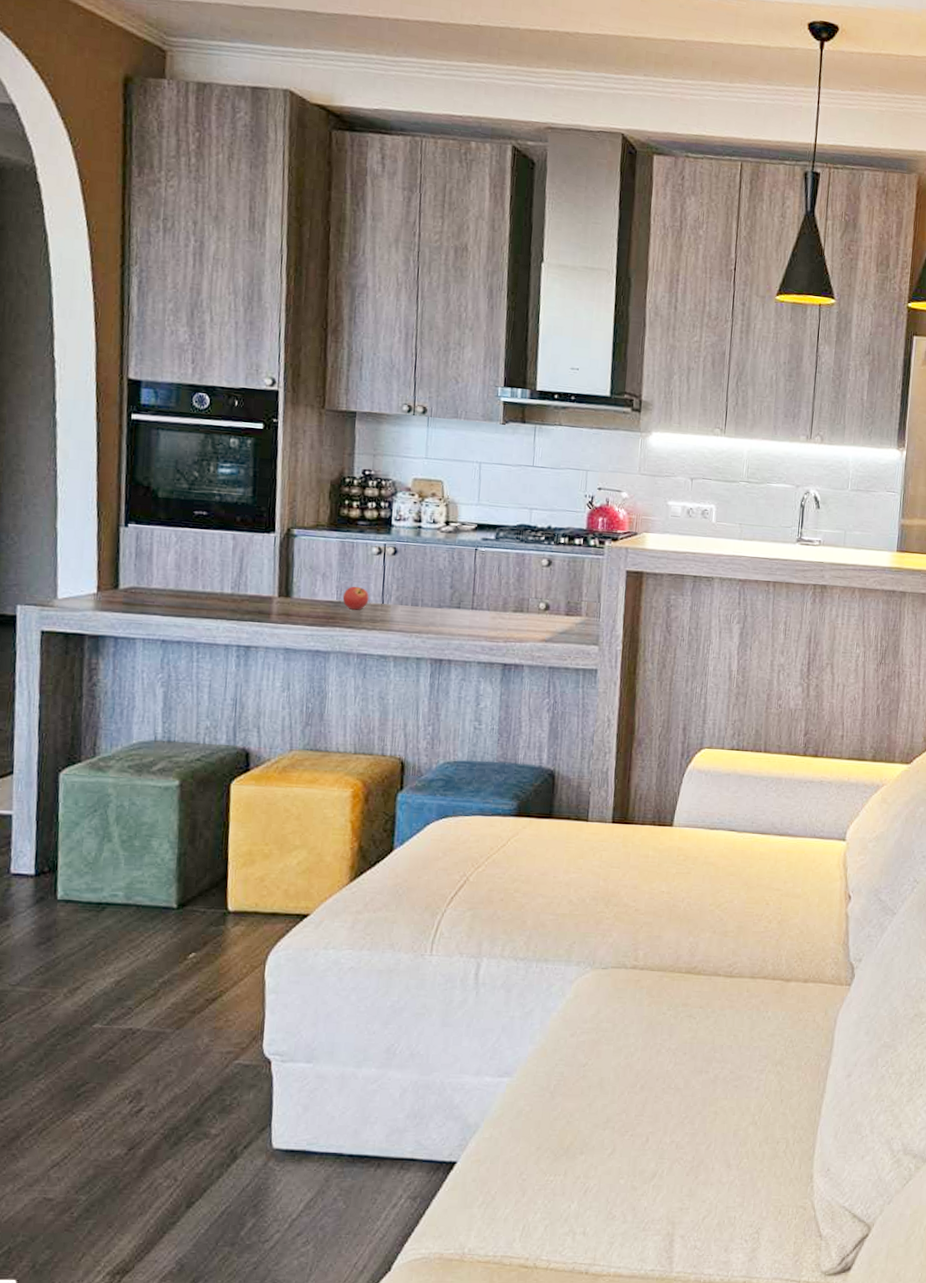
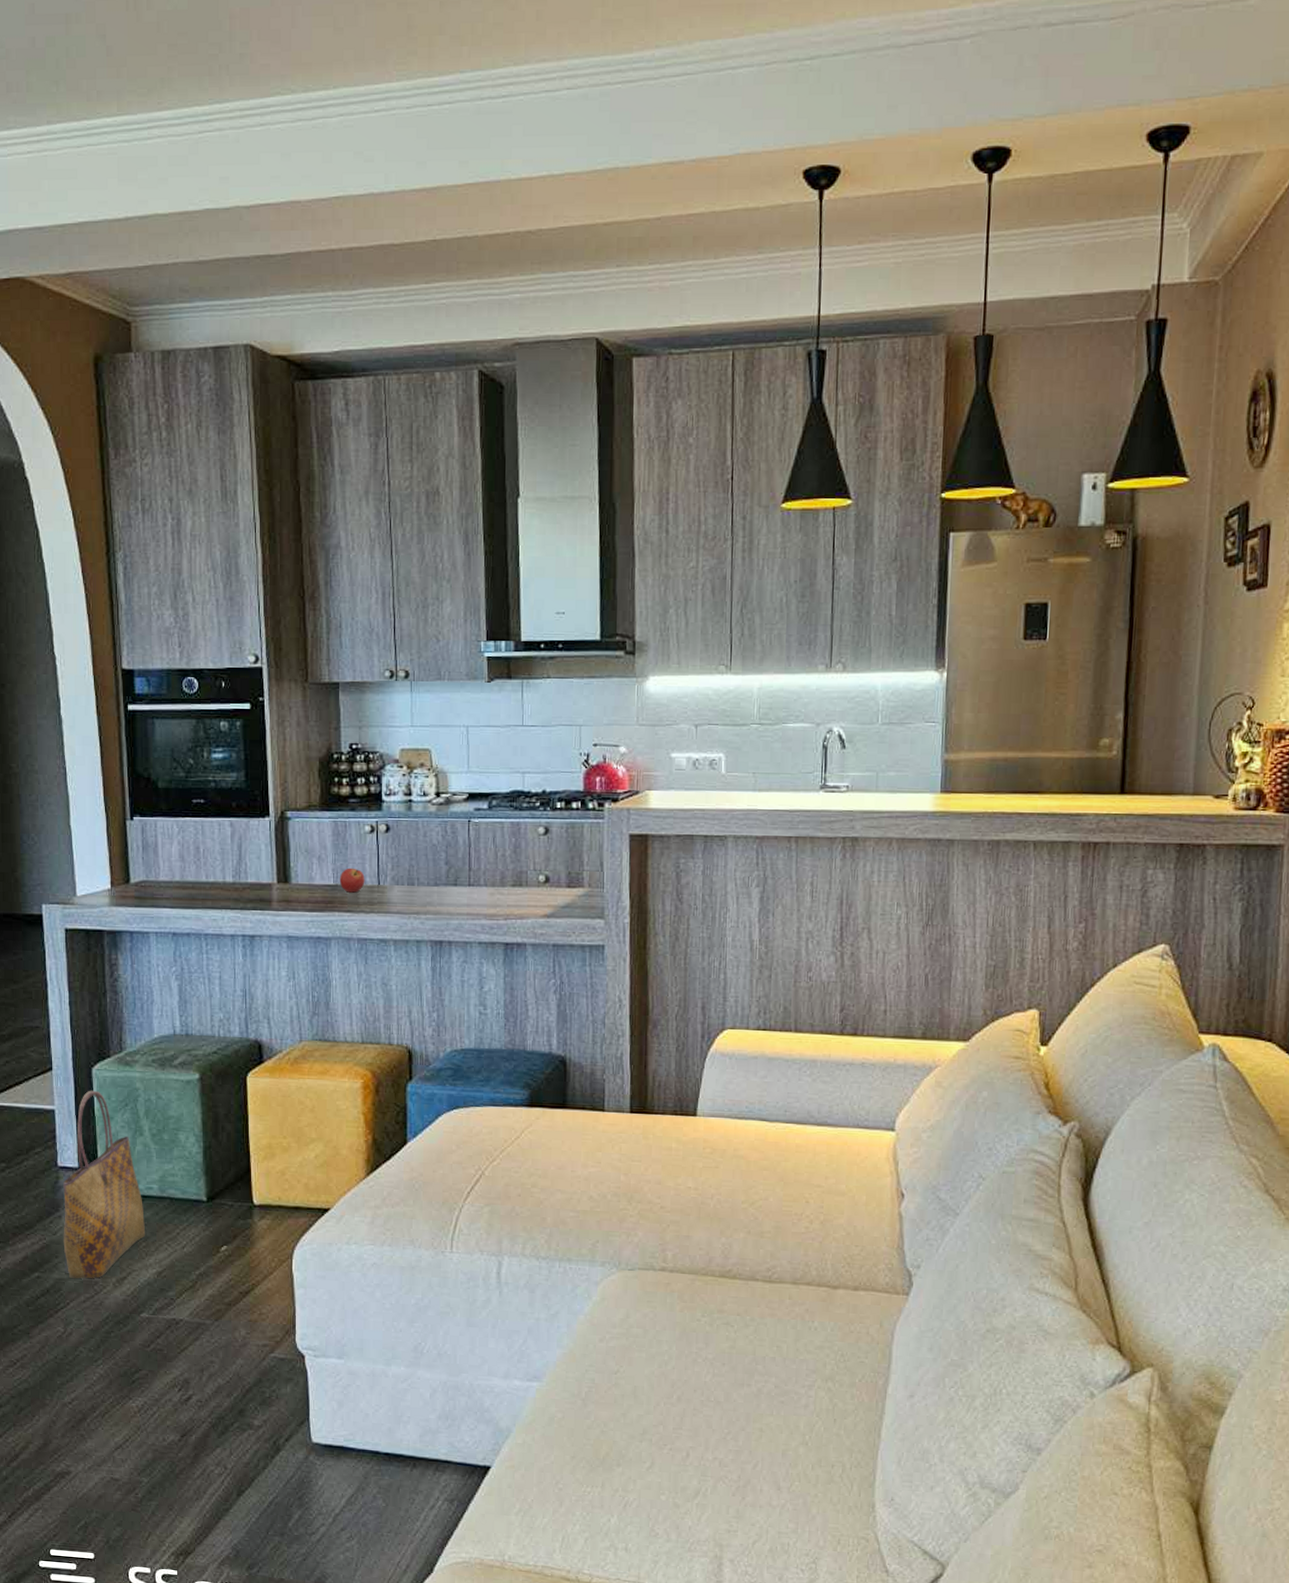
tote bag: none [9,795,106,991] -> present [63,1090,146,1279]

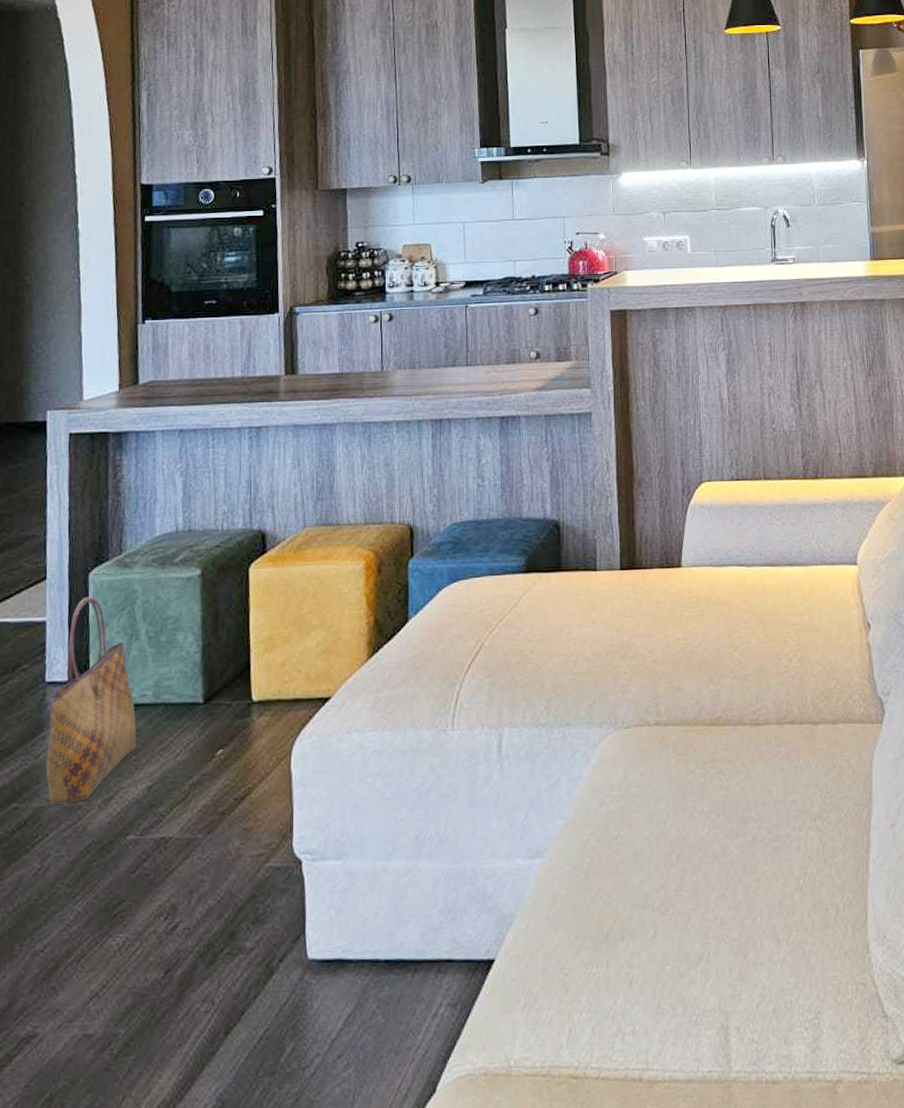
fruit: present [339,867,365,894] -> none [344,356,369,381]

